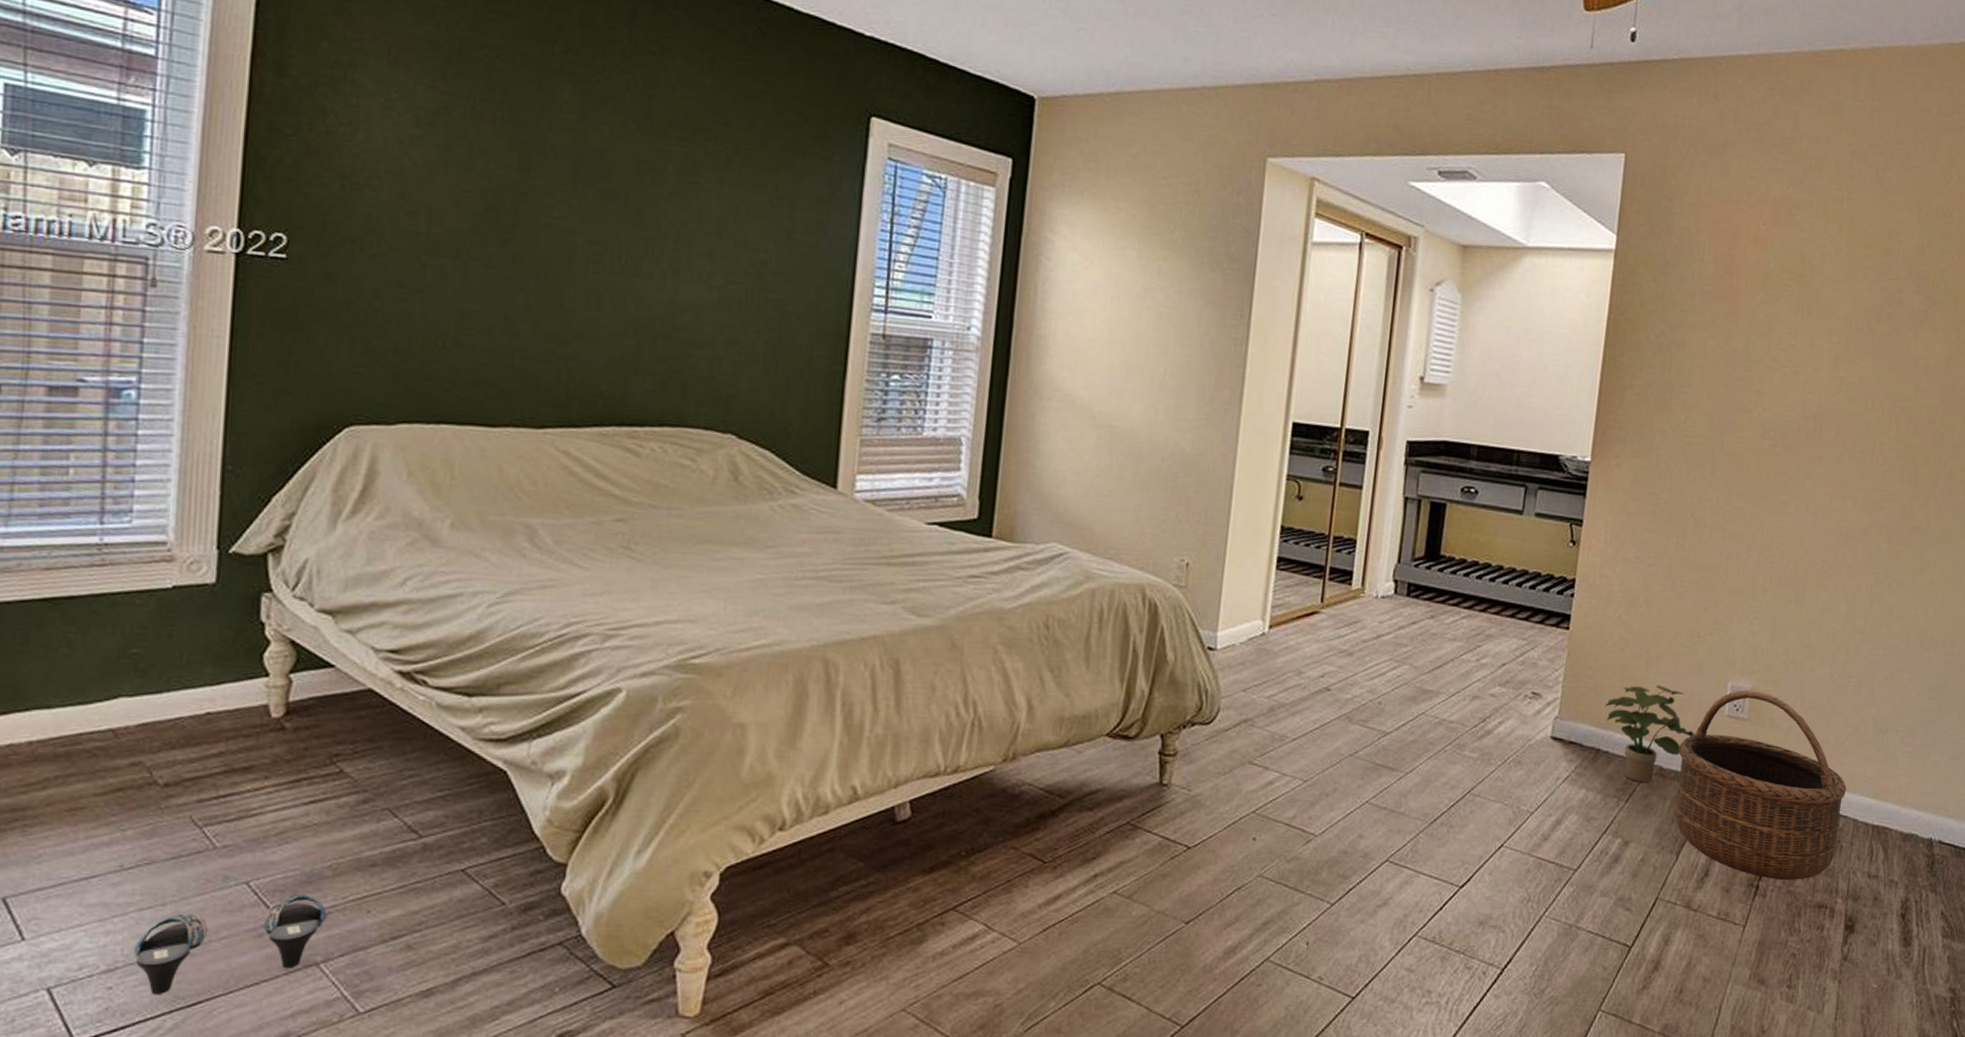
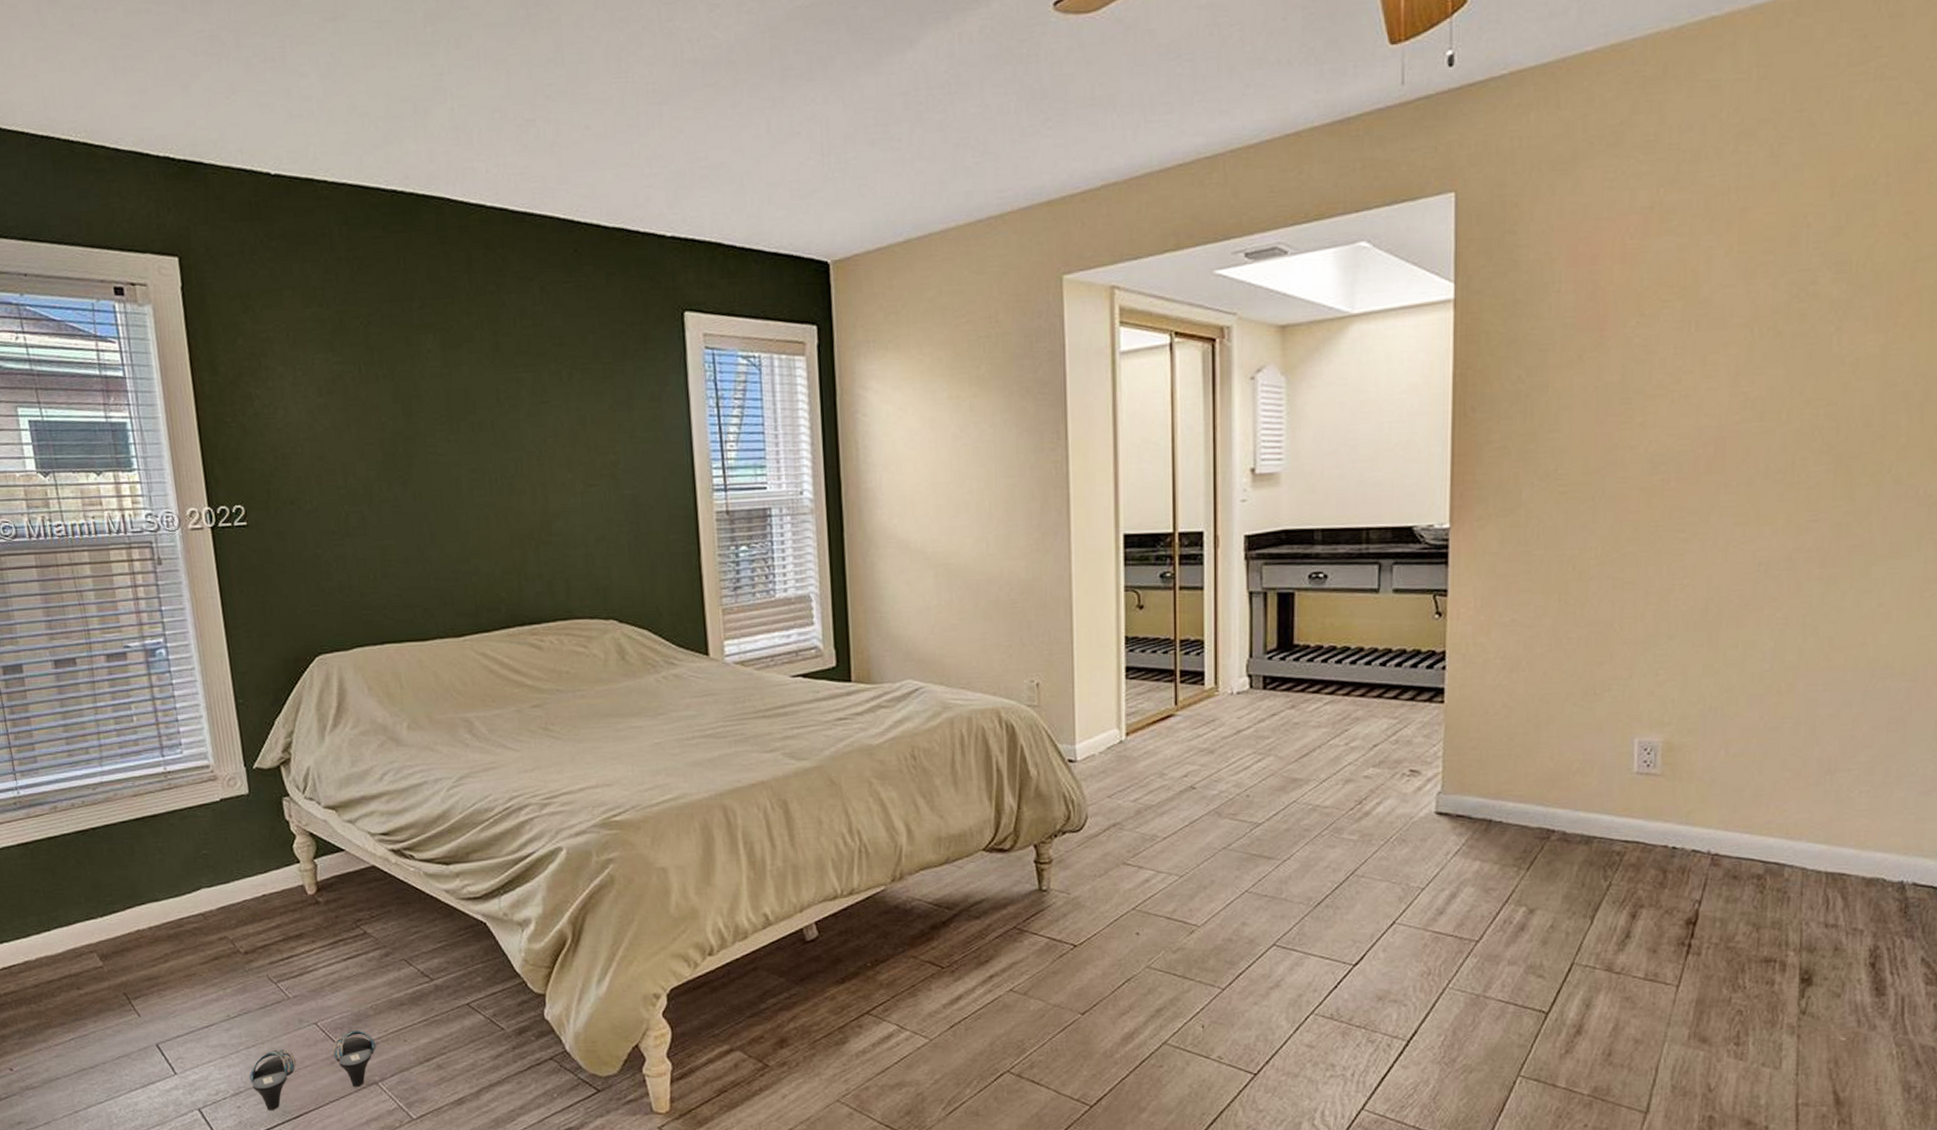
potted plant: present [1604,685,1696,783] -> none [1492,749,1601,850]
basket: present [1675,689,1847,880] -> none [1583,743,1790,936]

